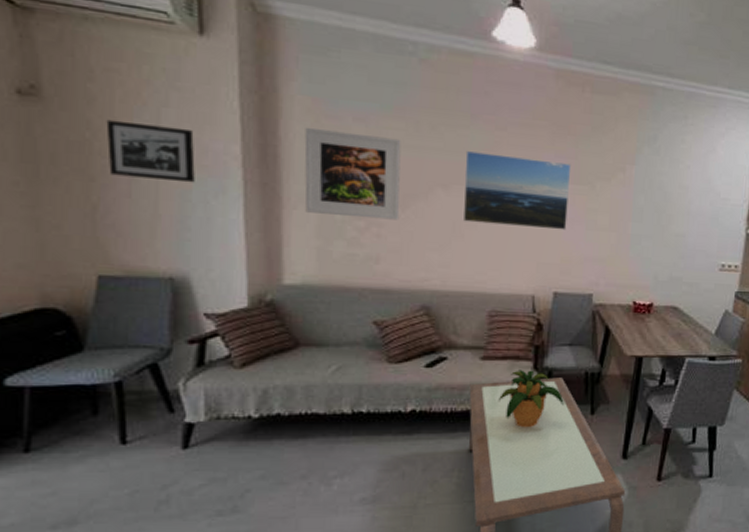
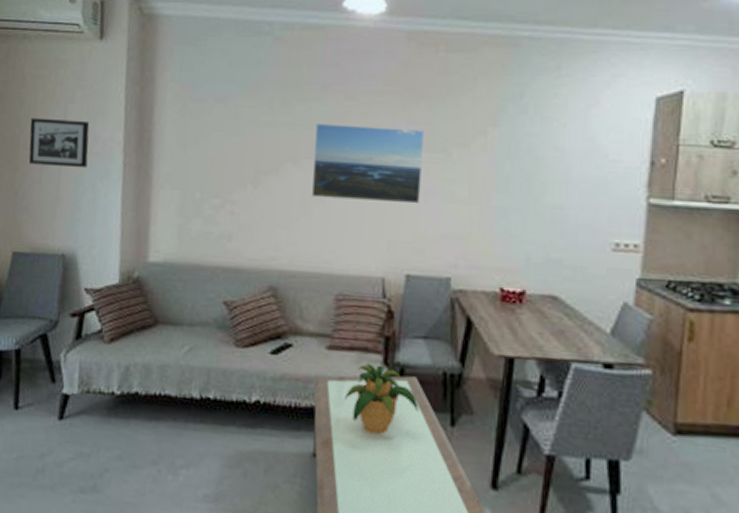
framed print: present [304,127,401,220] -> none [170,111,256,197]

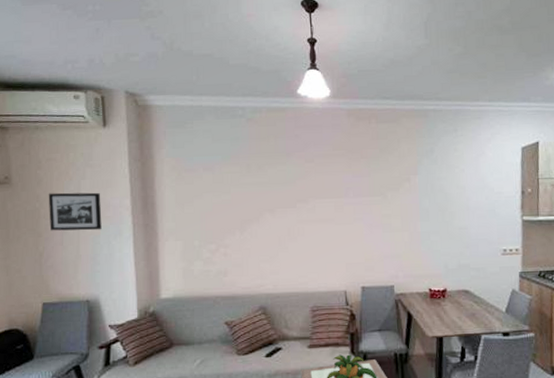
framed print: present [312,124,425,204] -> none [284,180,367,237]

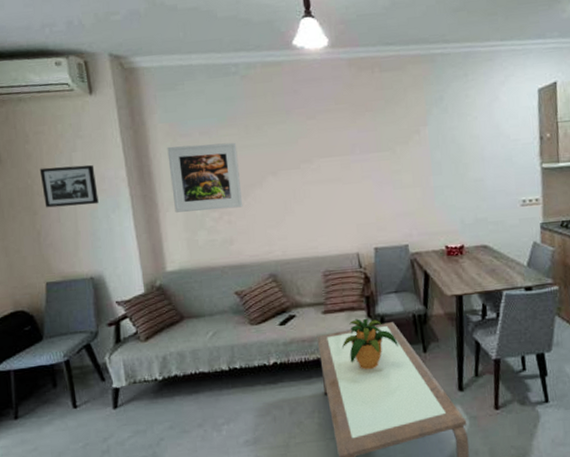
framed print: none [172,179,240,243] -> present [167,142,243,213]

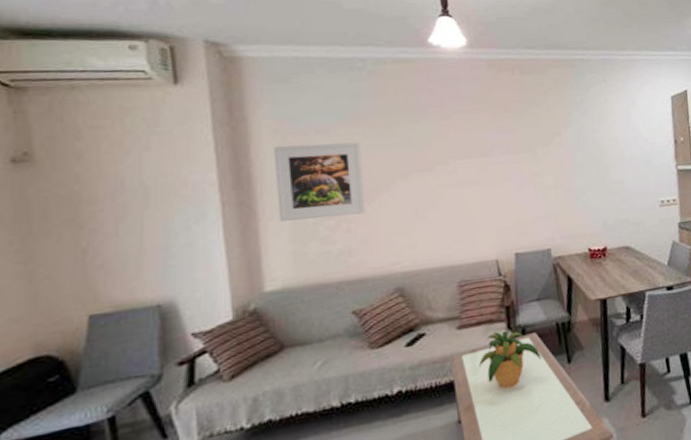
picture frame: present [39,164,99,208] -> none [93,166,176,220]

